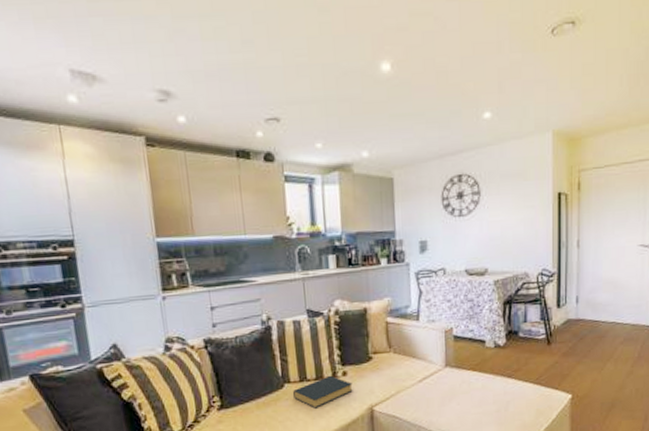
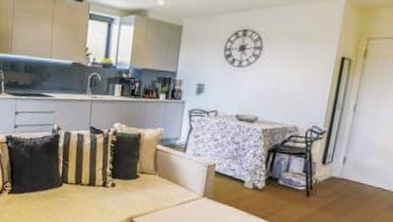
hardback book: present [293,375,353,409] -> none [68,184,119,209]

